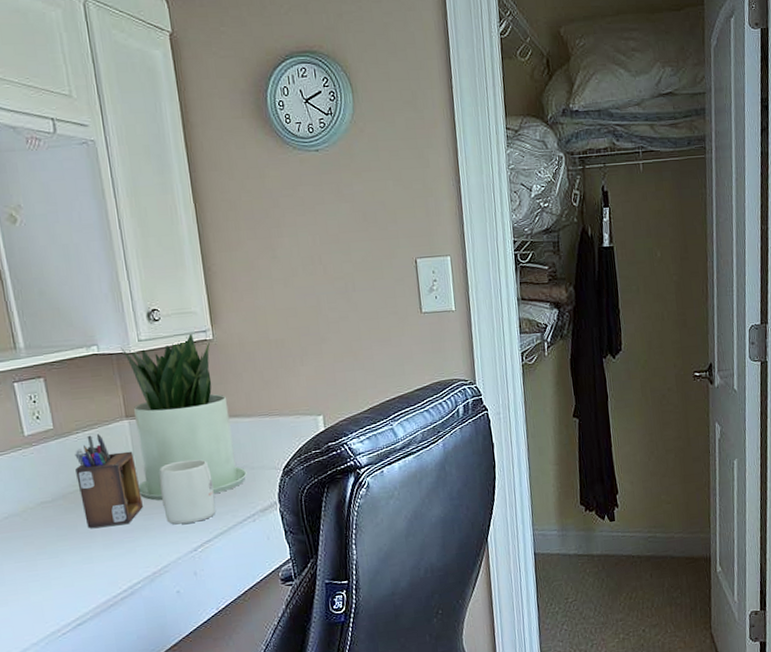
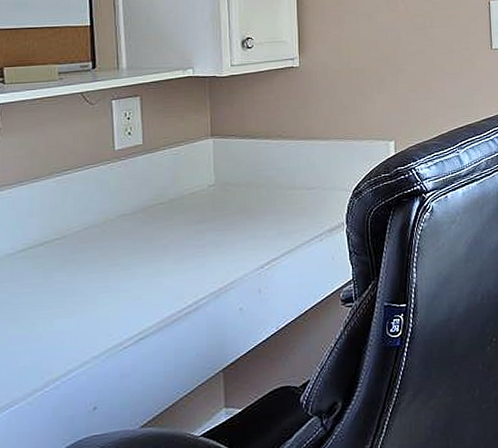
desk organizer: present [75,434,143,528] -> none [158,151,217,242]
planter: present [121,333,247,501] -> none [214,60,319,218]
mug: present [158,459,216,525] -> none [235,178,286,241]

